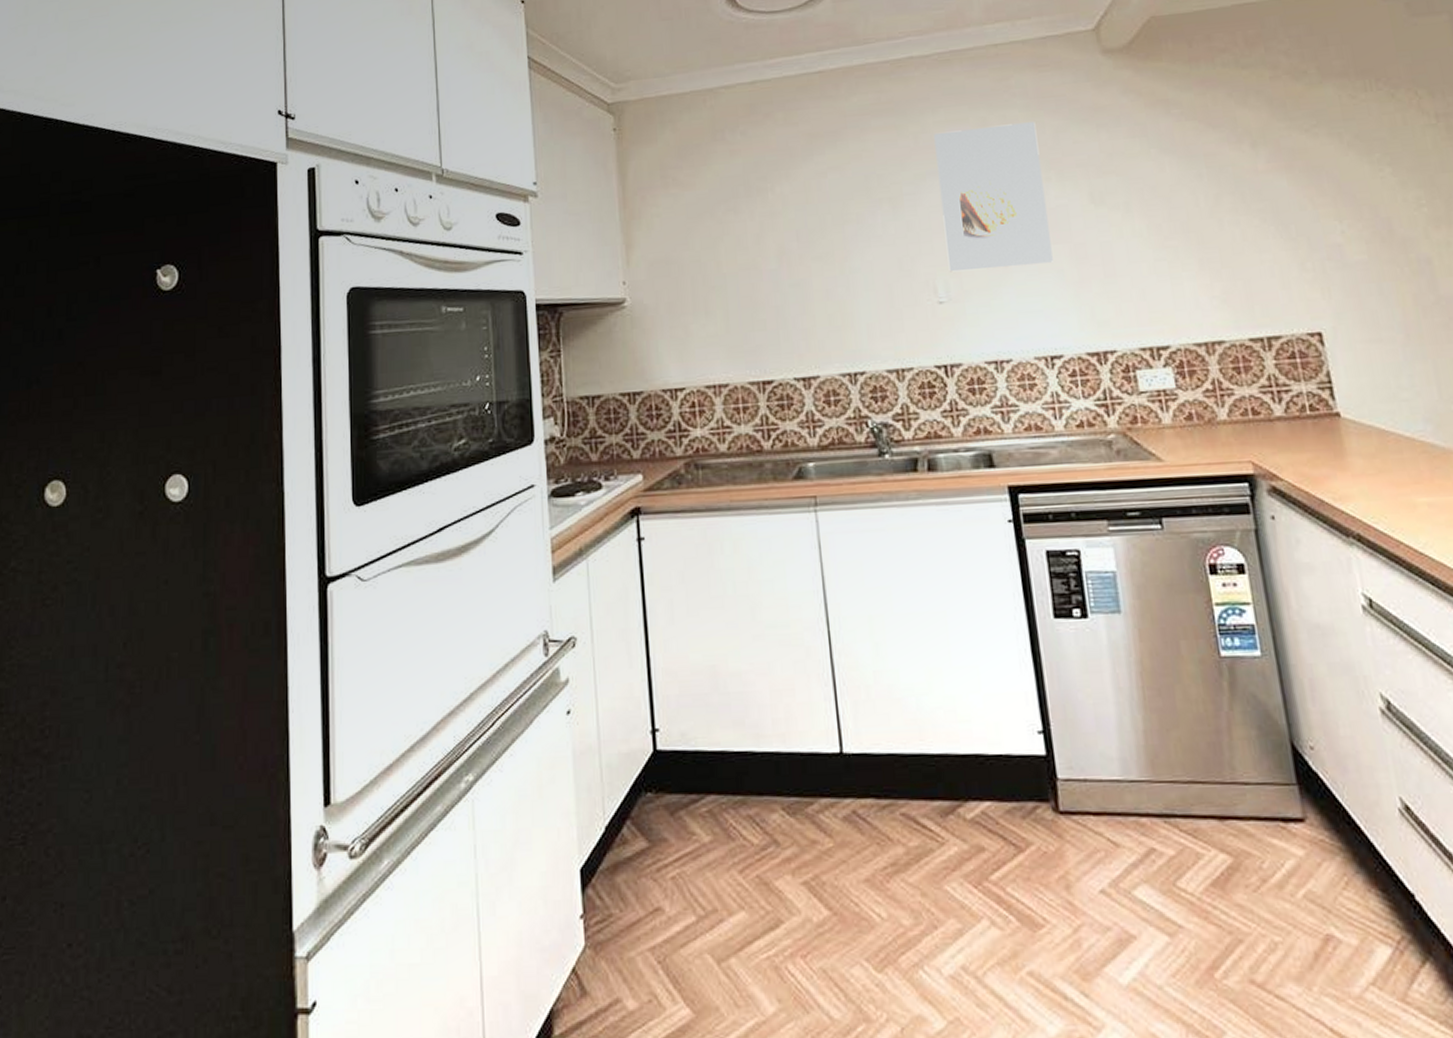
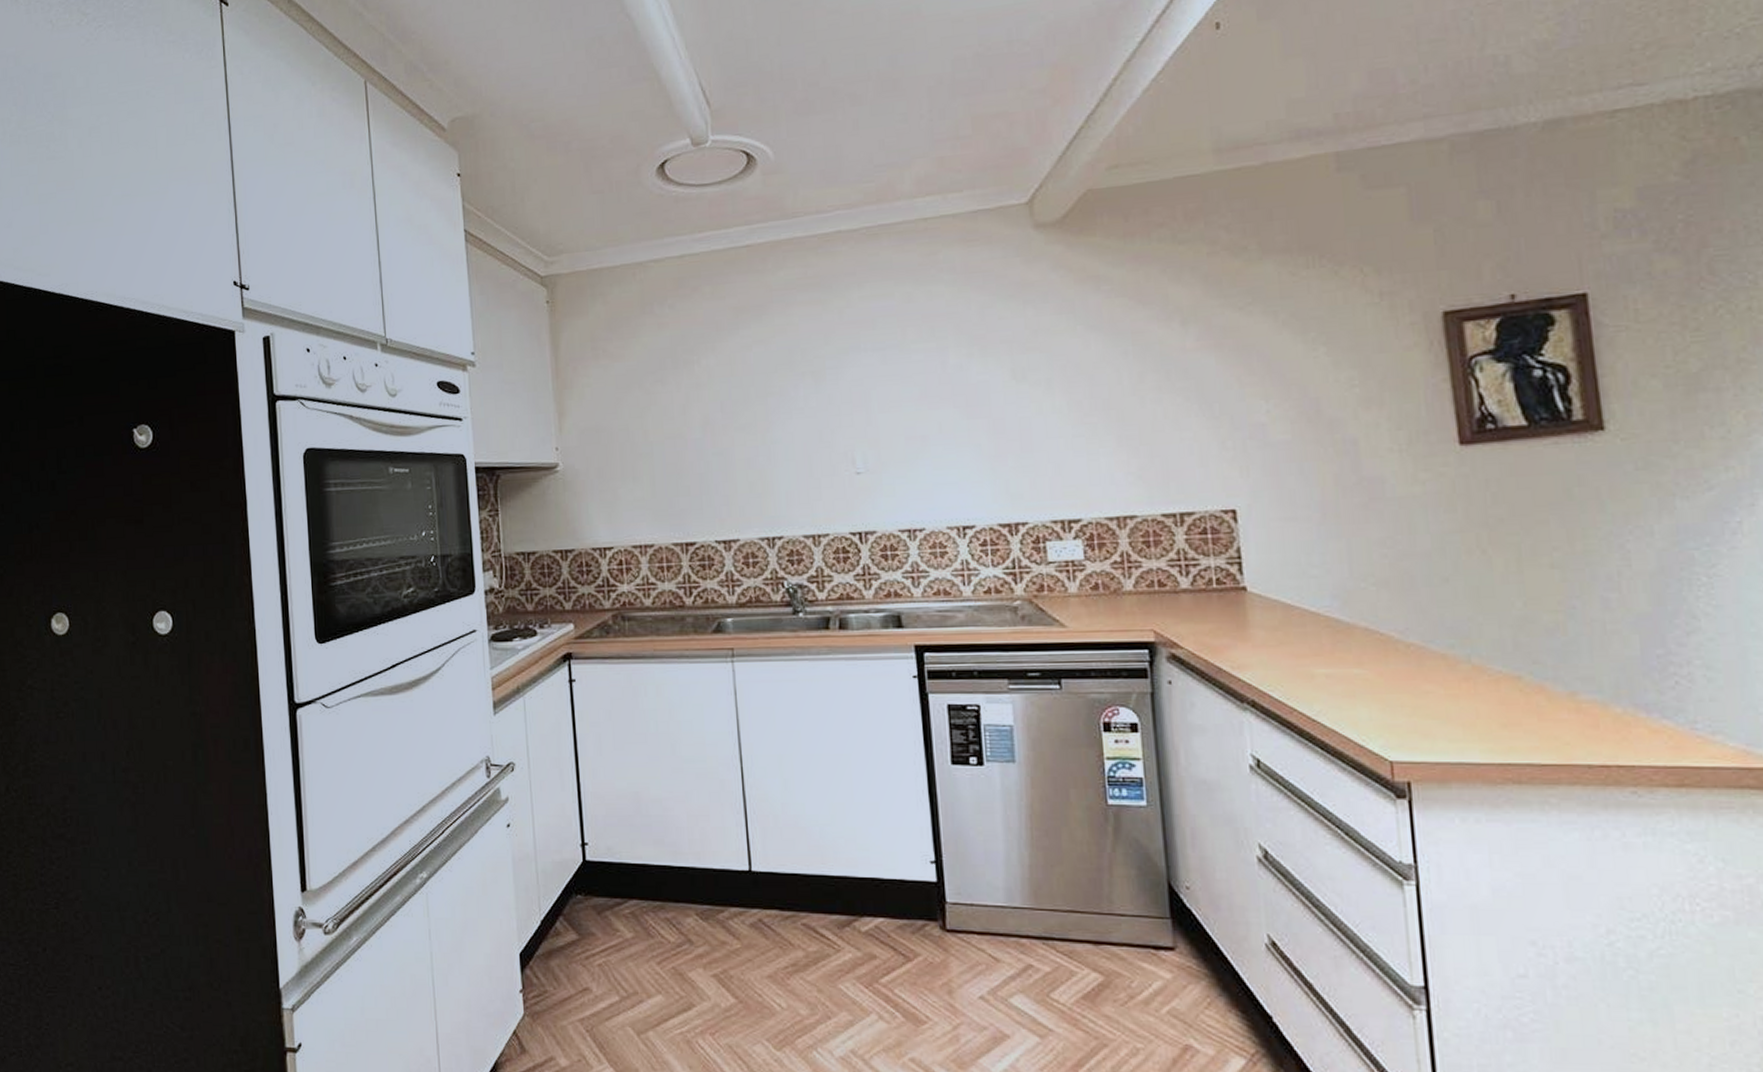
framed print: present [934,122,1053,272] -> none [859,297,971,444]

